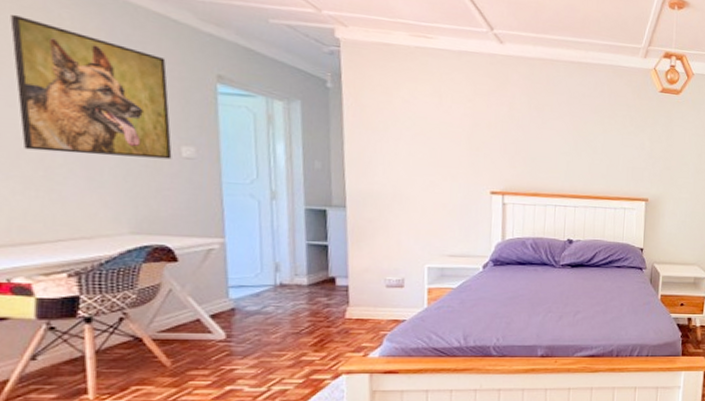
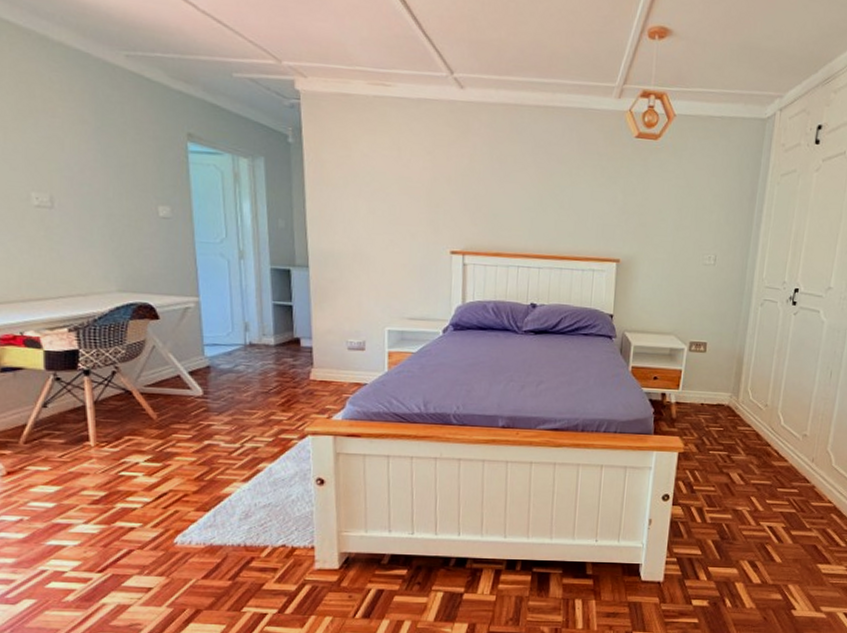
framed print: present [10,13,172,160] -> none [10,79,151,219]

